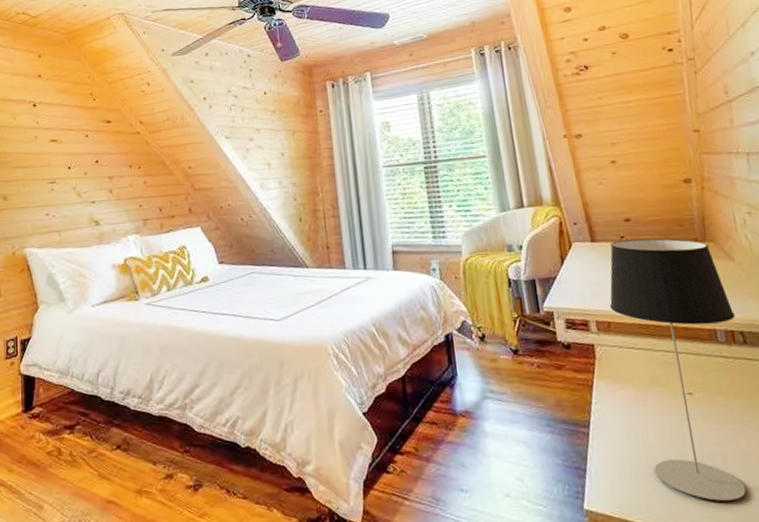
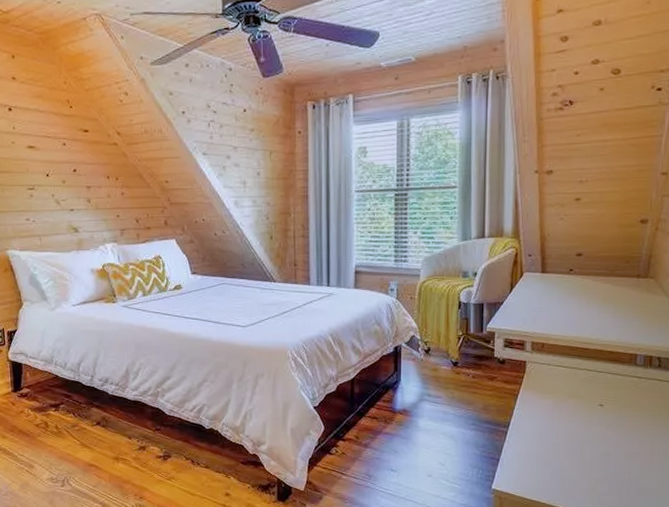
table lamp: present [609,238,746,501] -> none [546,272,657,488]

